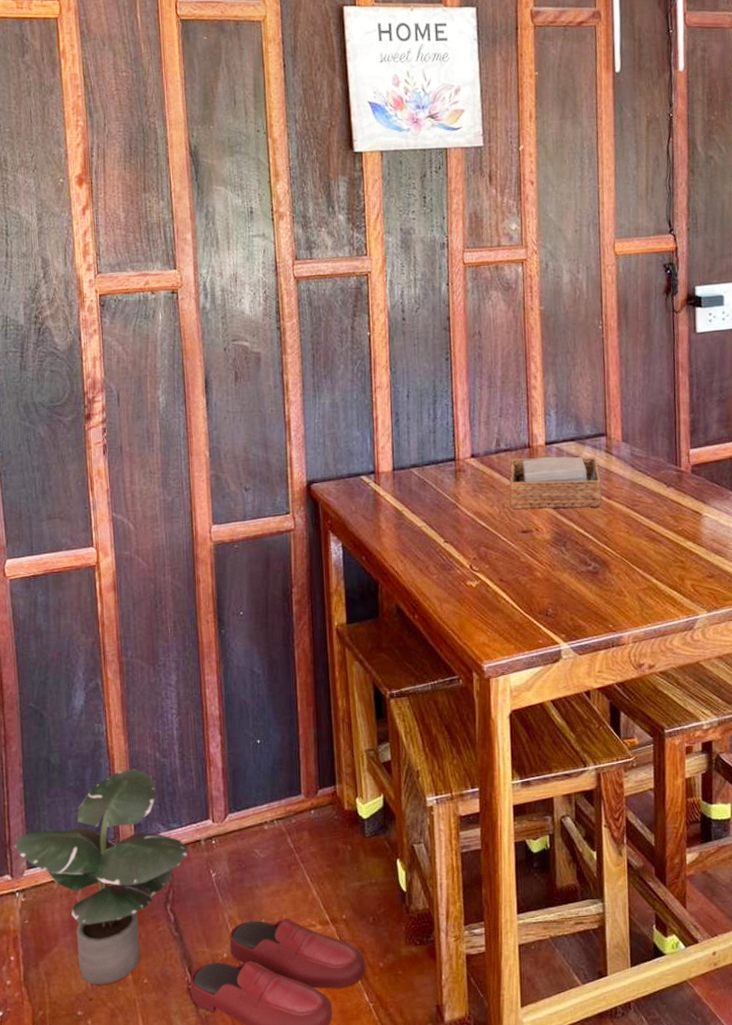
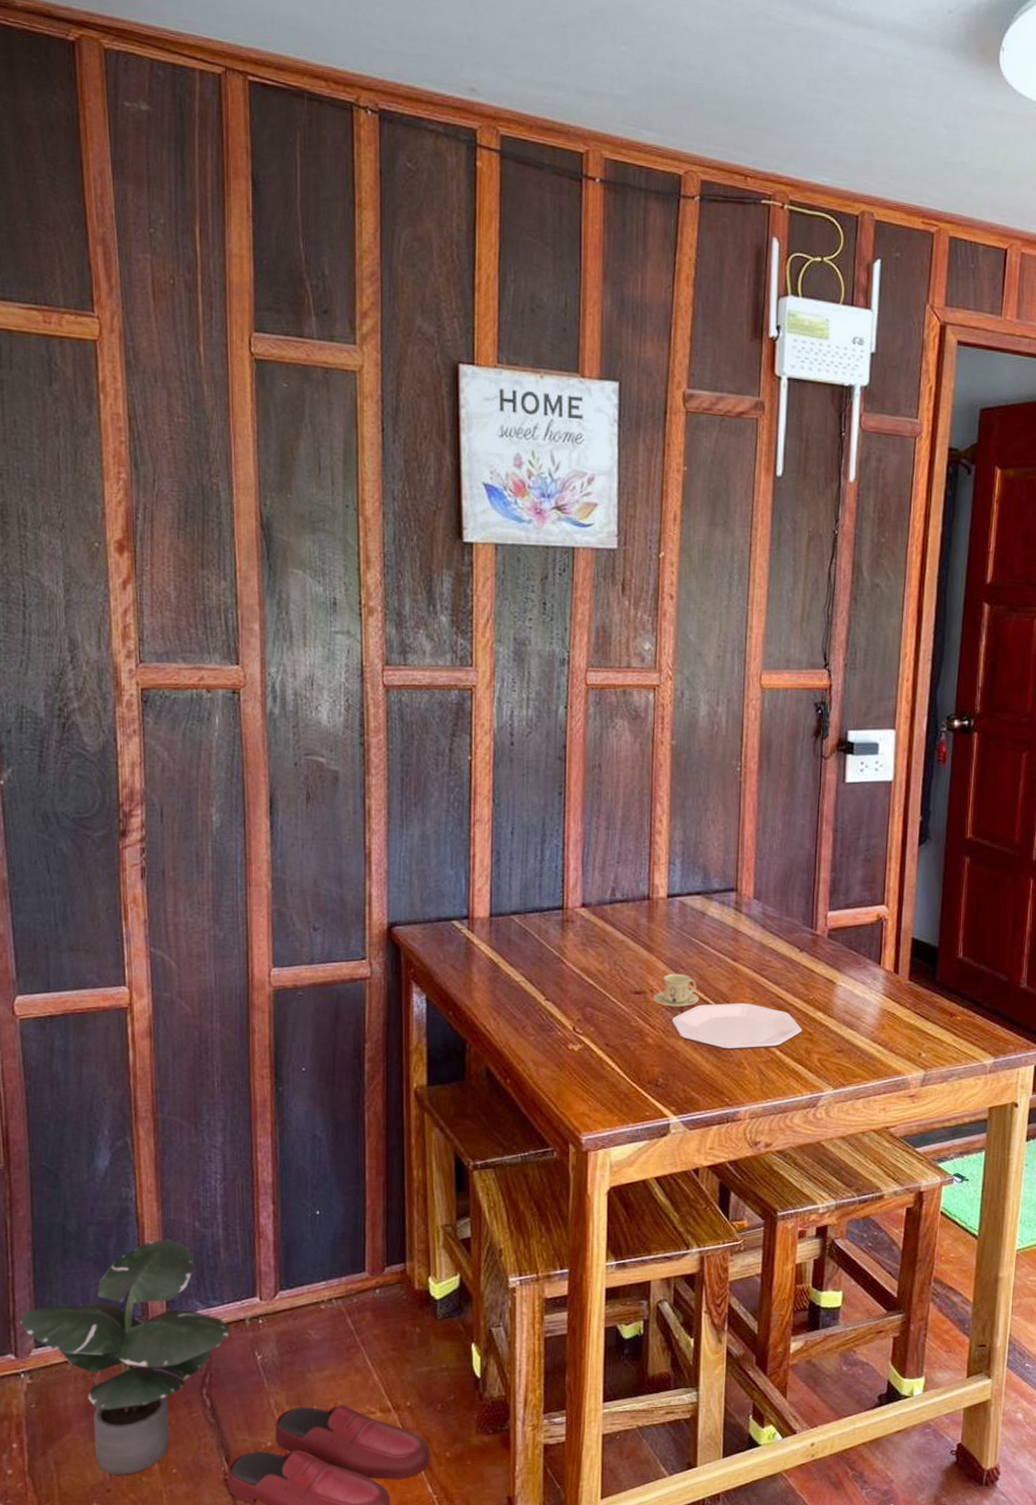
napkin holder: present [509,456,602,510] -> none [622,910,728,970]
cup and saucer: none [538,512,580,543] -> present [652,973,700,1007]
plate: none [556,536,675,581] -> present [671,1003,802,1050]

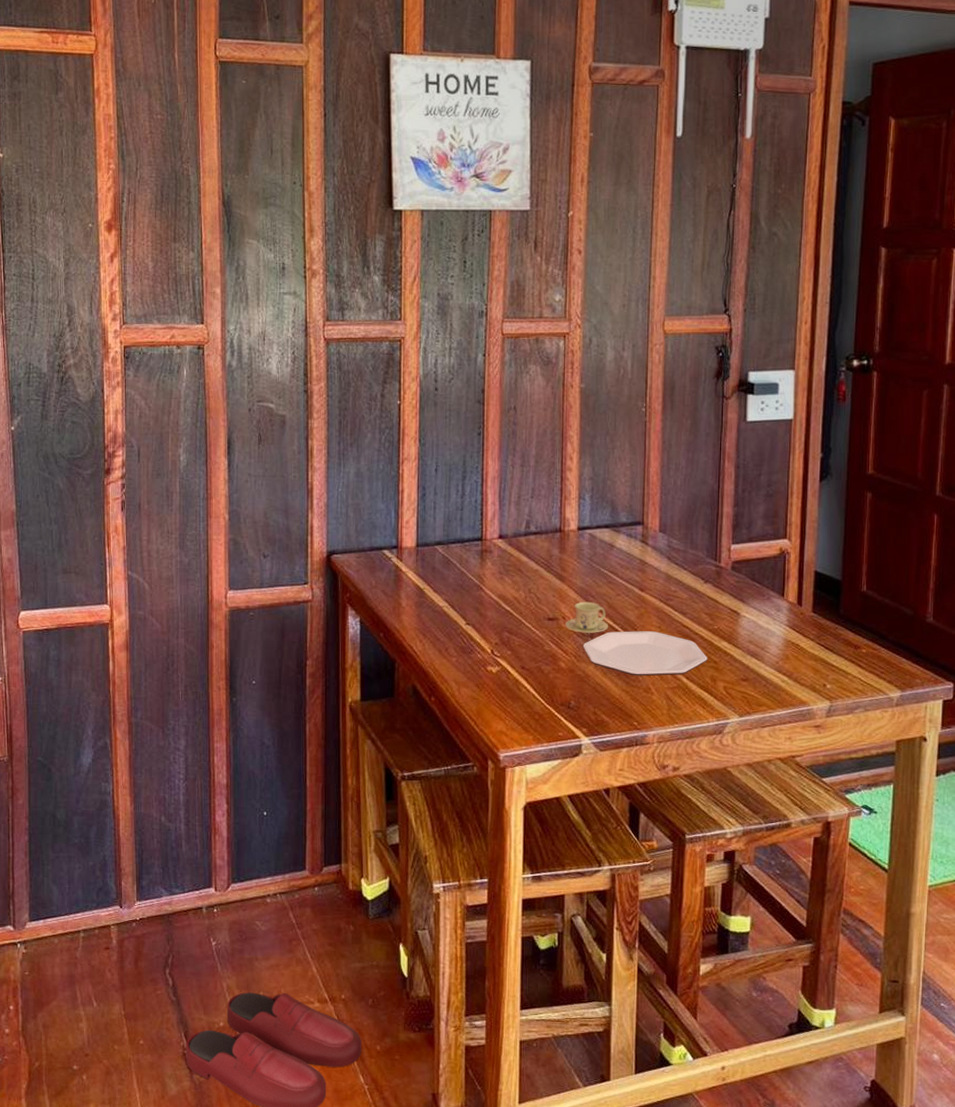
potted plant: present [19,1239,229,1475] -> none [17,830,189,1042]

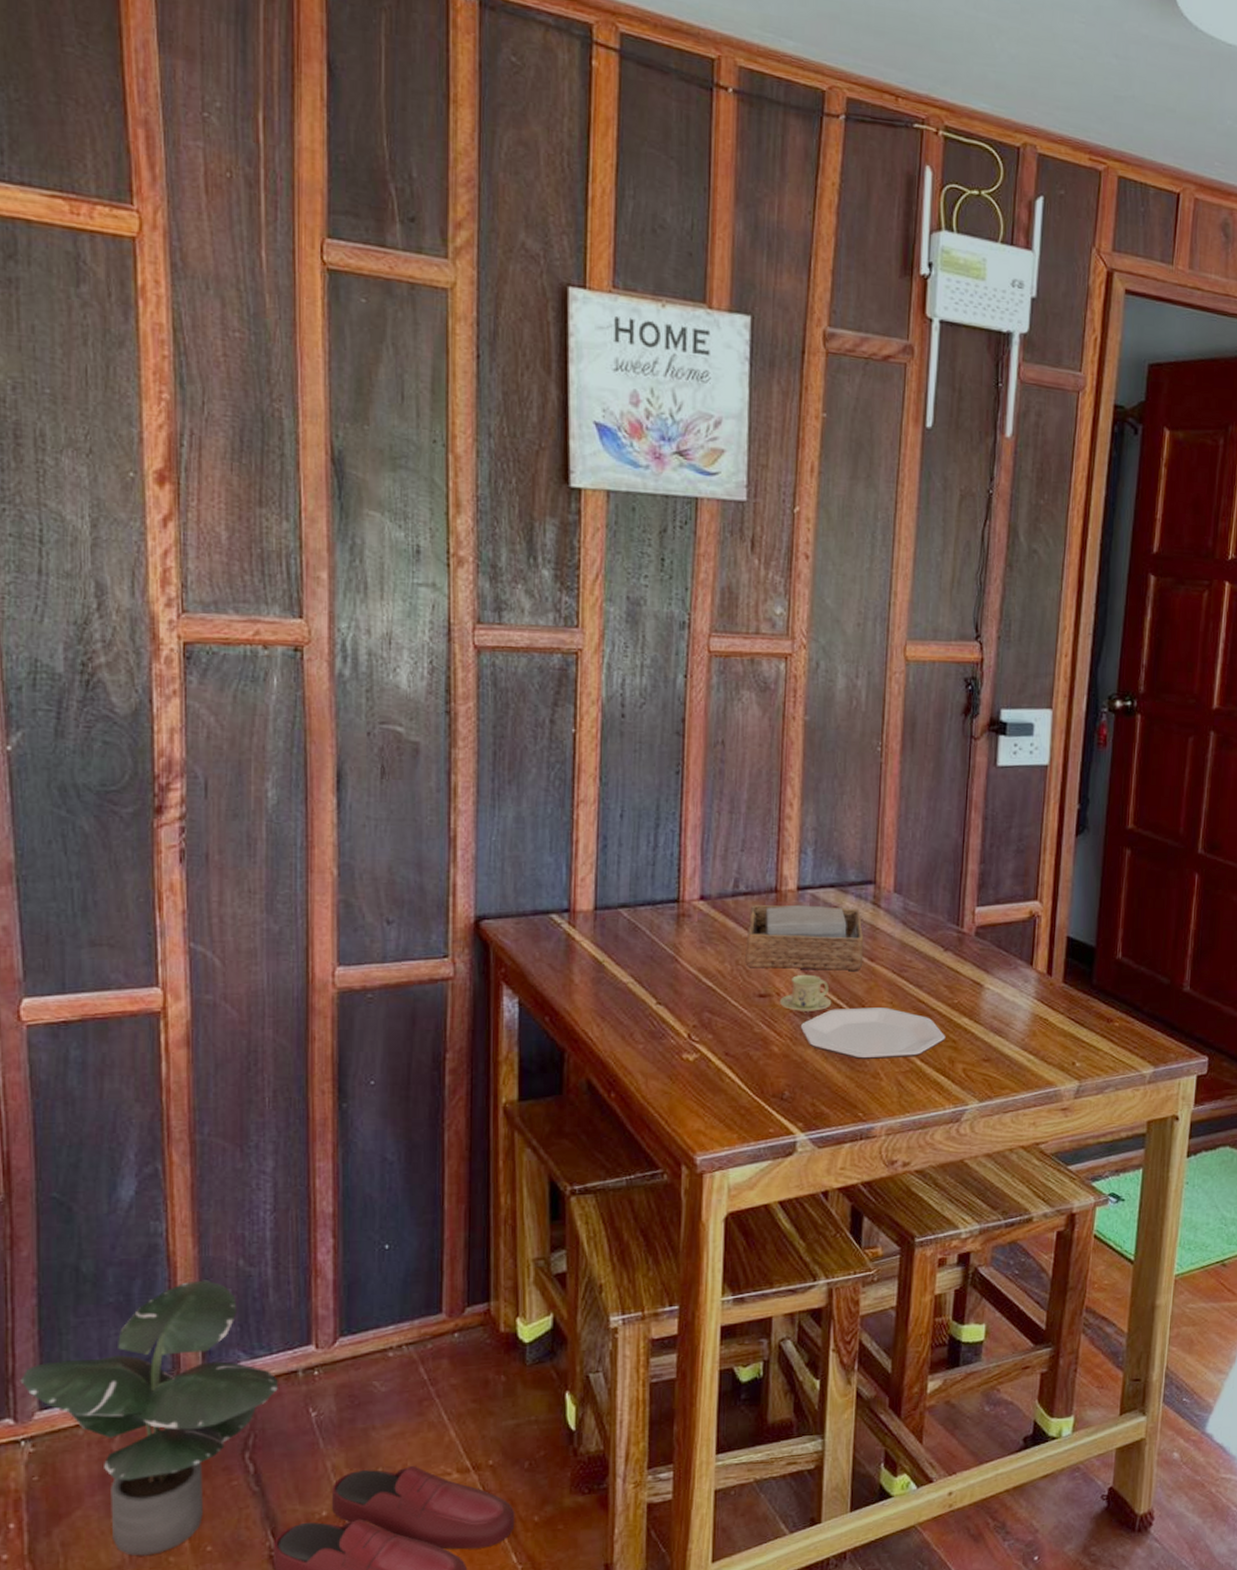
potted plant: none [17,830,189,1042] -> present [20,1280,278,1556]
napkin holder: none [536,542,635,599] -> present [745,904,864,971]

